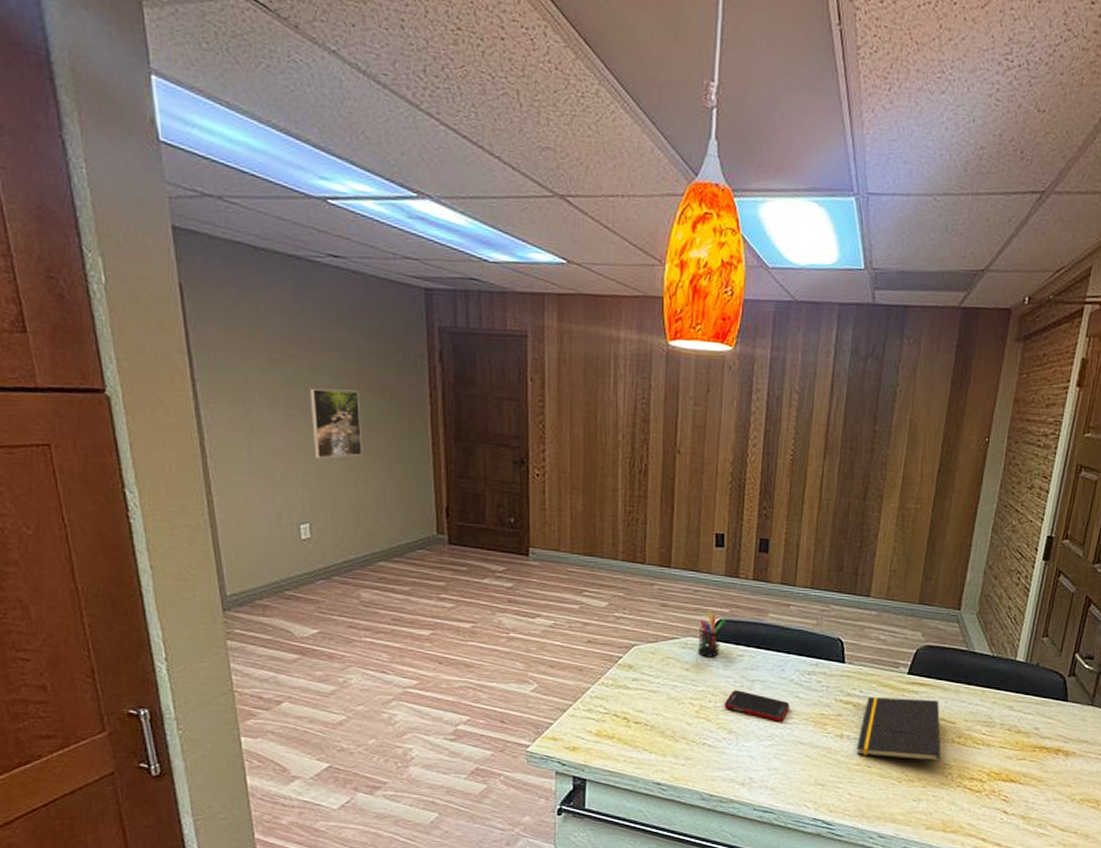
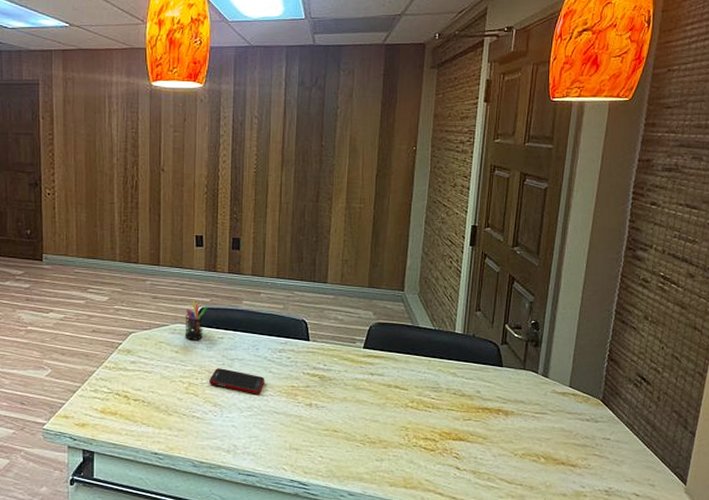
notepad: present [857,697,941,762] -> none [324,369,398,425]

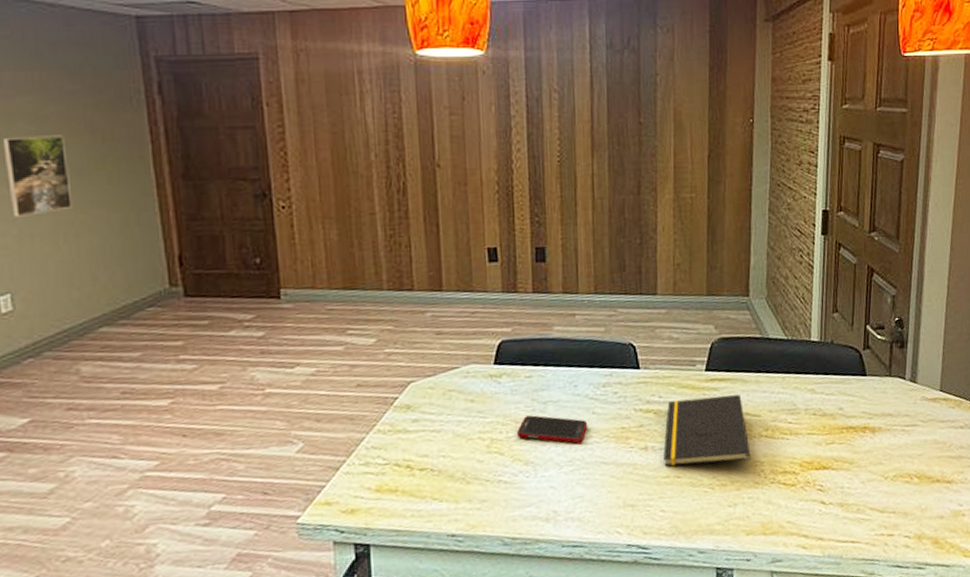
pen holder: present [184,301,208,340] -> none [480,333,510,384]
notepad: none [324,369,398,425] -> present [663,394,751,467]

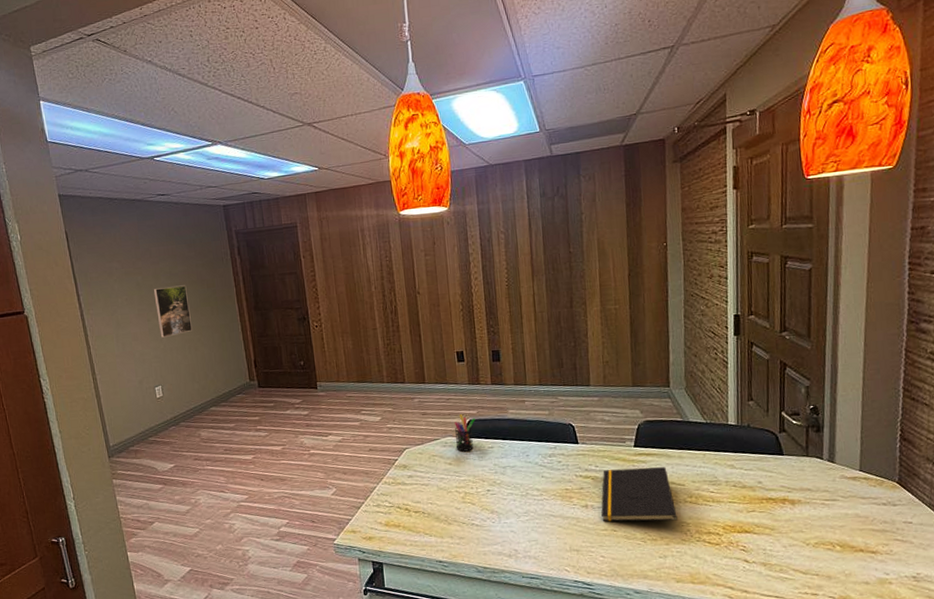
pen holder: none [480,333,510,384] -> present [454,414,476,452]
cell phone: present [516,415,588,444] -> none [483,476,539,500]

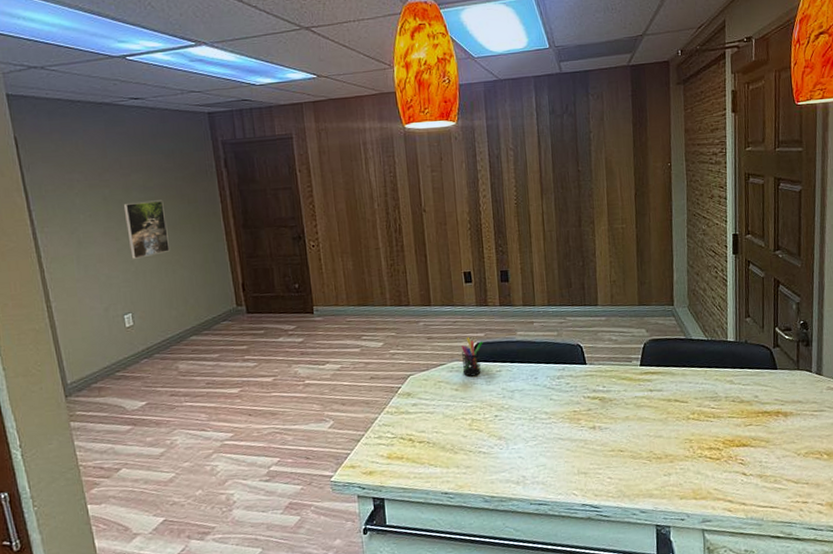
notepad: present [601,467,678,522] -> none [608,385,681,443]

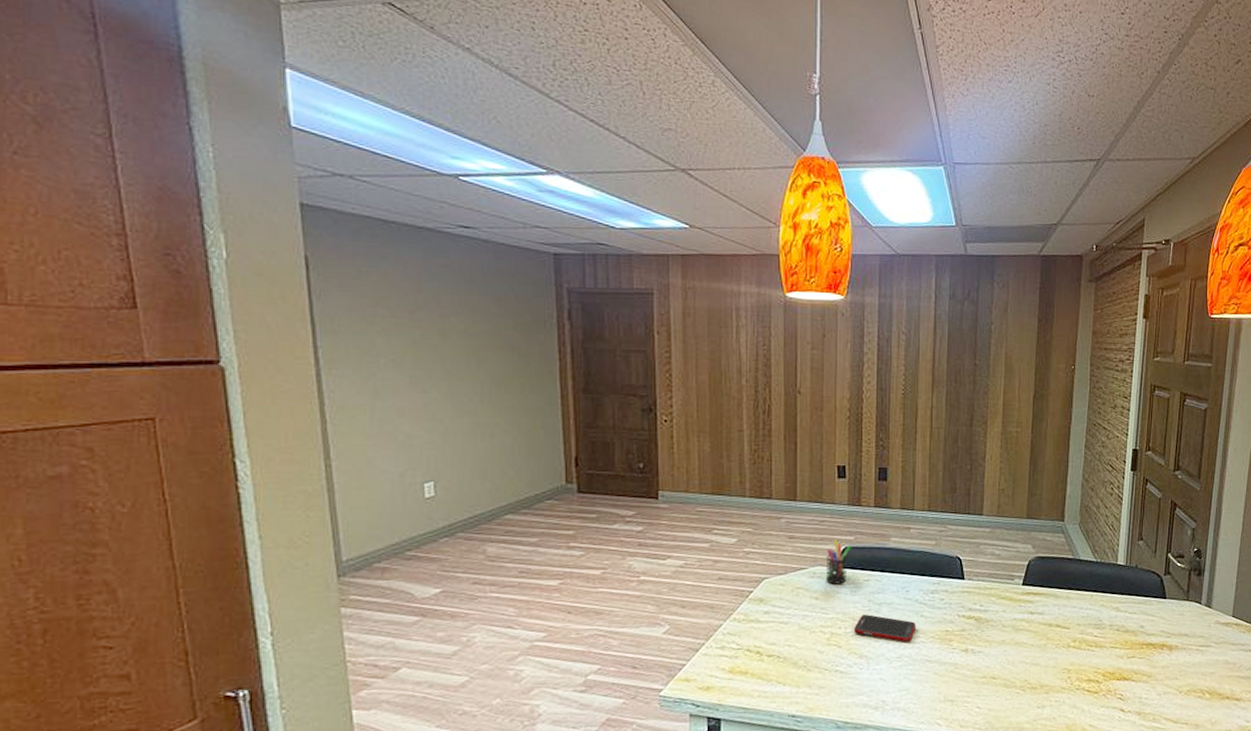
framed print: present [123,200,171,259] -> none [437,349,491,417]
cell phone: none [491,401,547,424] -> present [853,614,917,642]

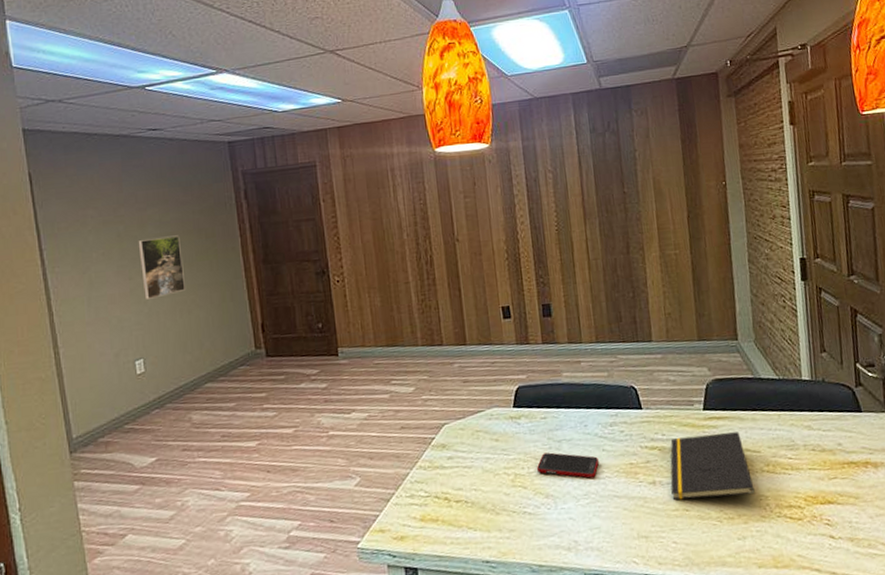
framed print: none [437,349,491,417] -> present [138,235,186,299]
pen holder: present [825,540,852,585] -> none [501,380,525,425]
notepad: none [982,607,1059,668] -> present [670,432,755,500]

